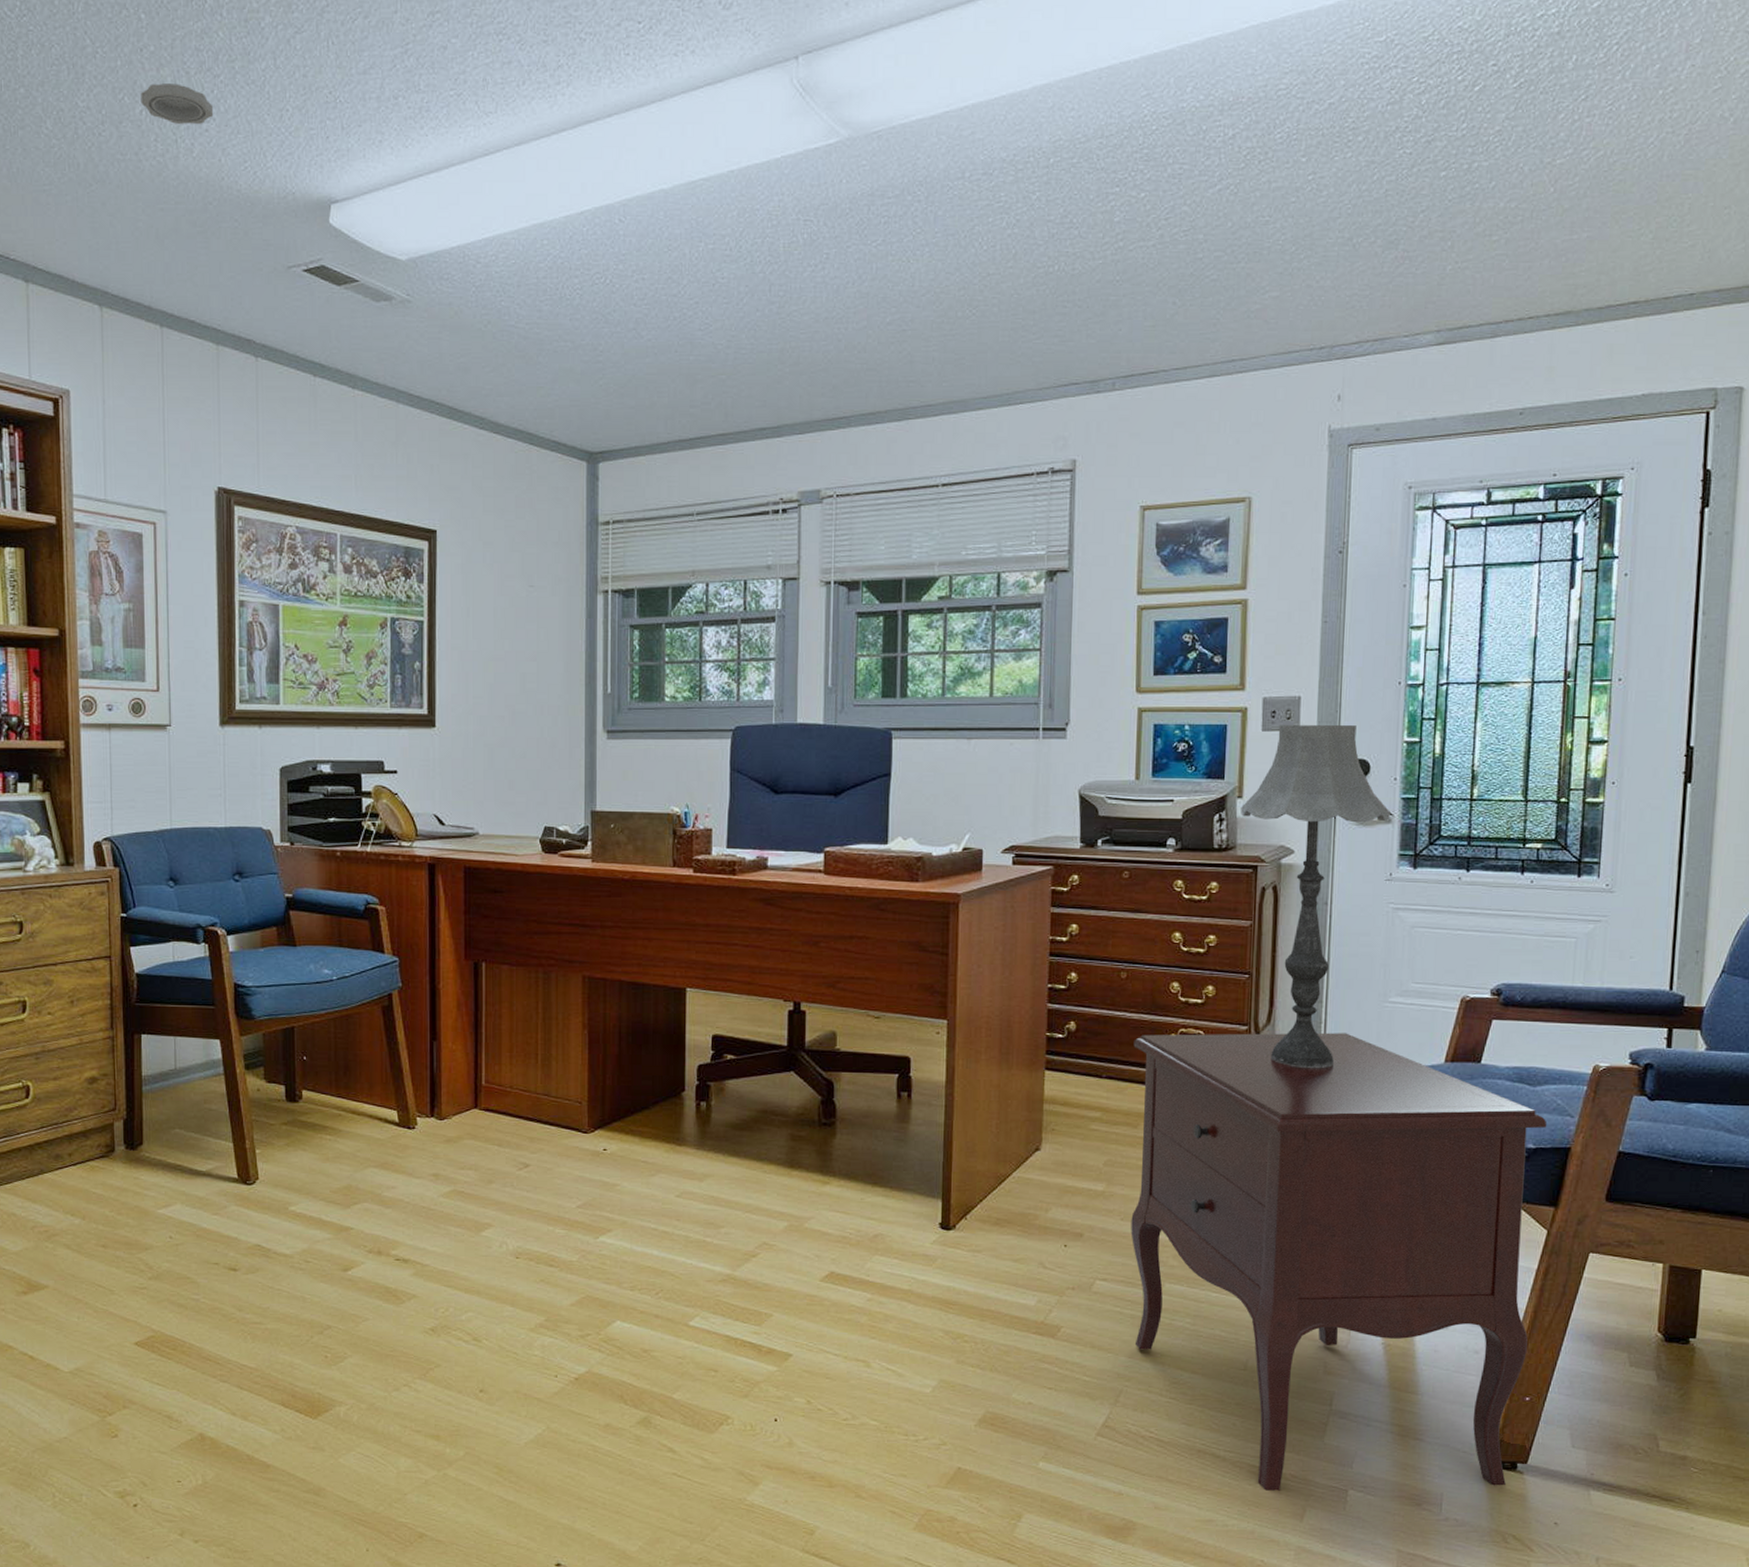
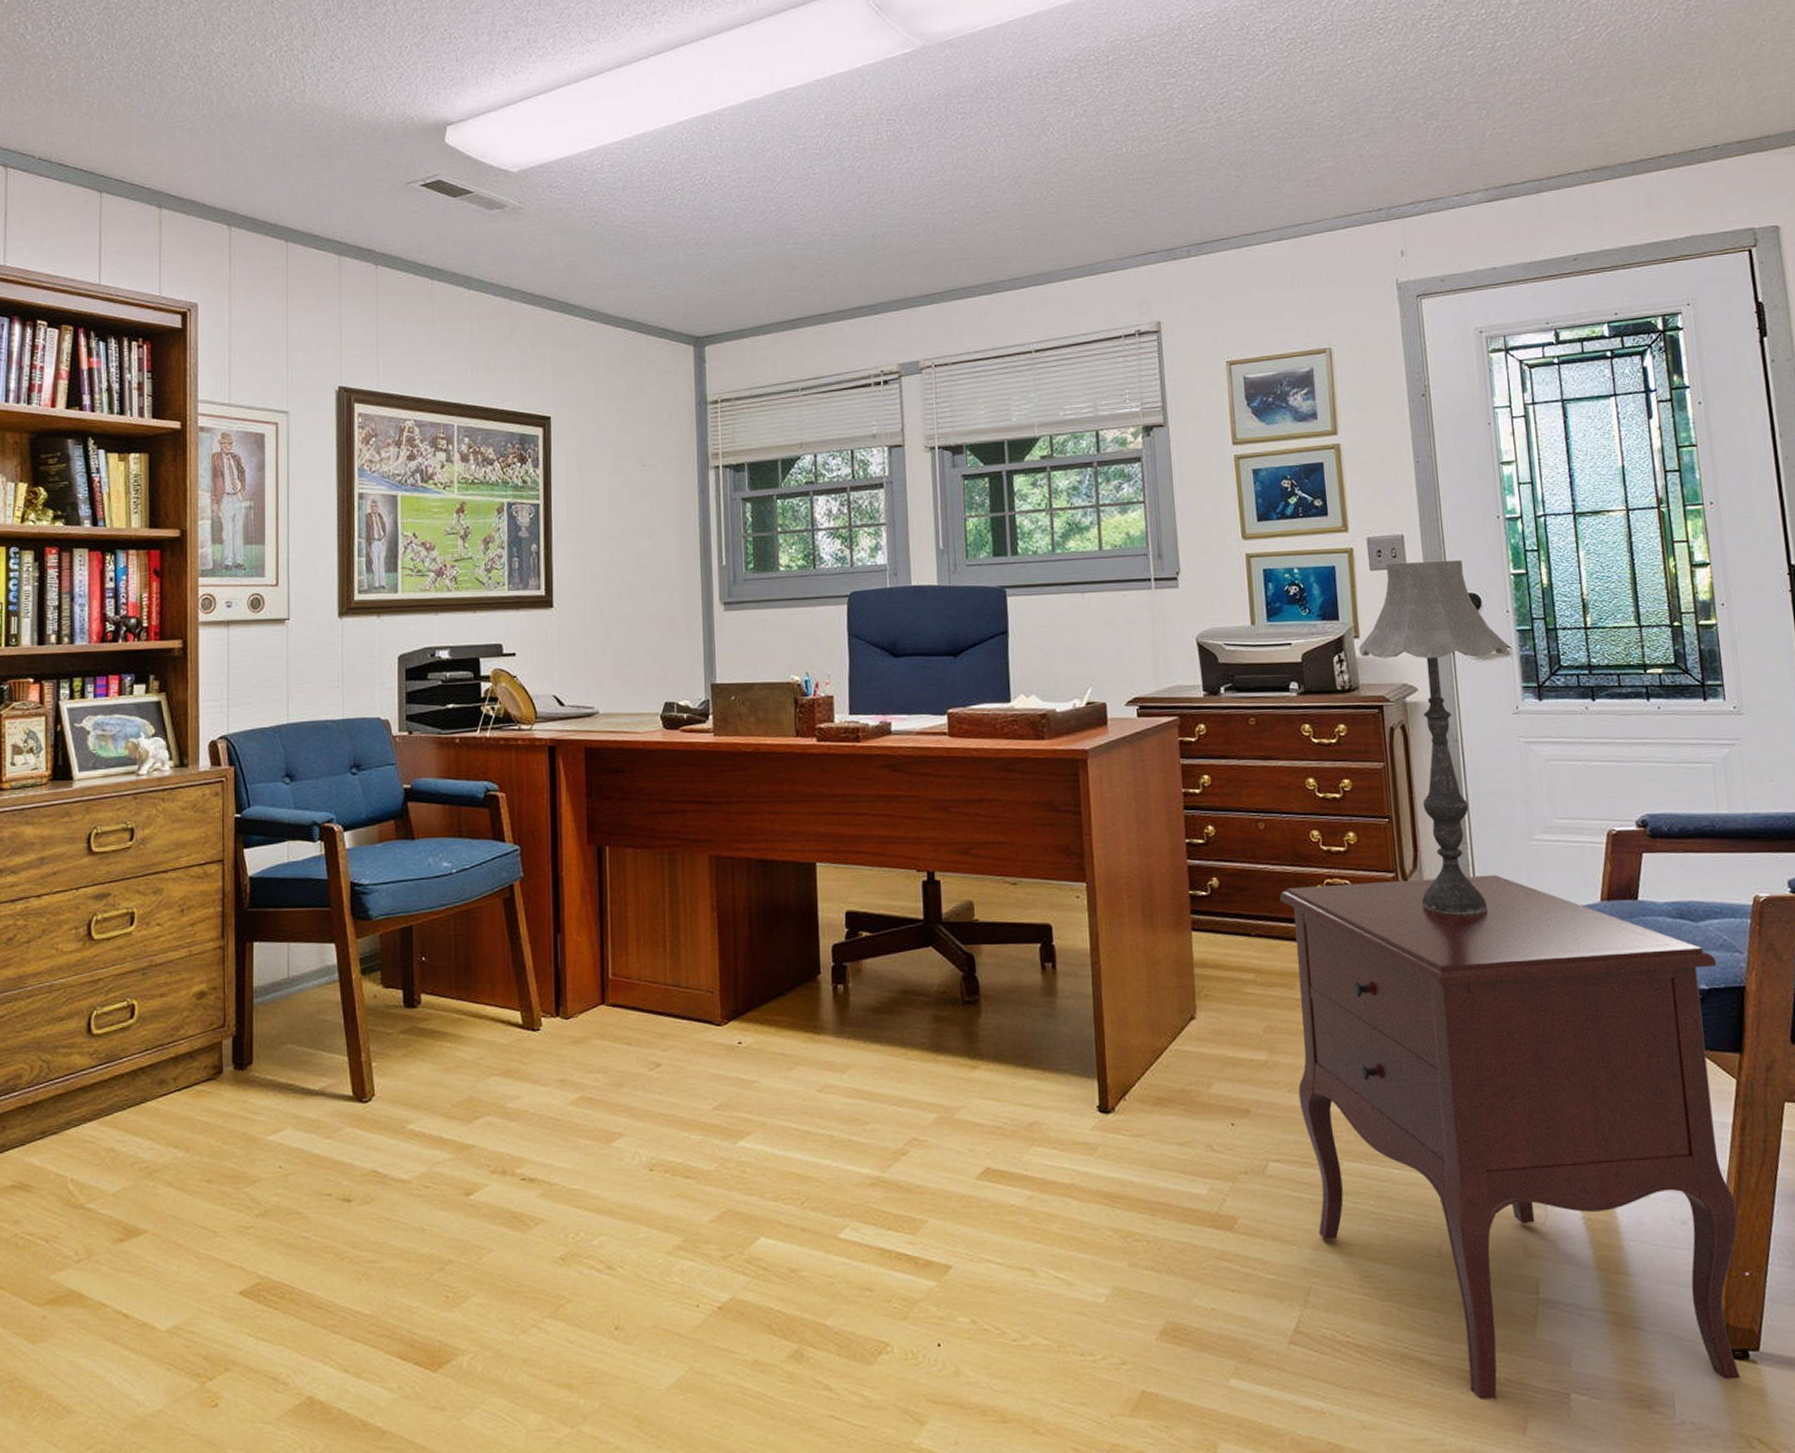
smoke detector: present [141,83,214,125] -> none [271,29,338,63]

